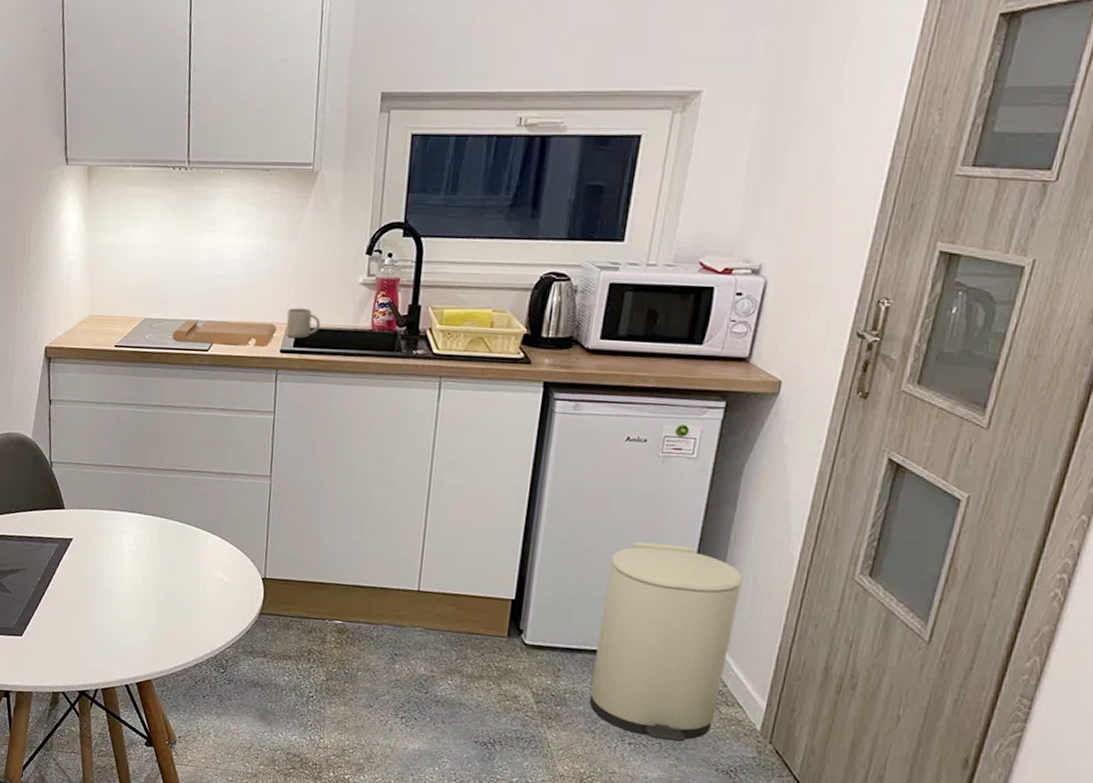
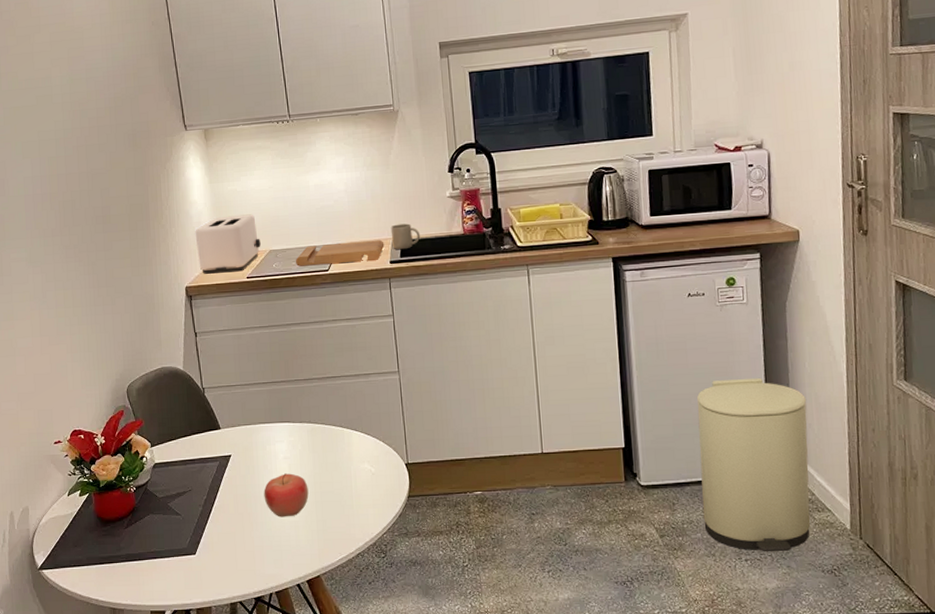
toaster: none [62,271,136,338] -> present [195,214,261,274]
fruit: none [102,567,152,614] -> present [263,473,309,518]

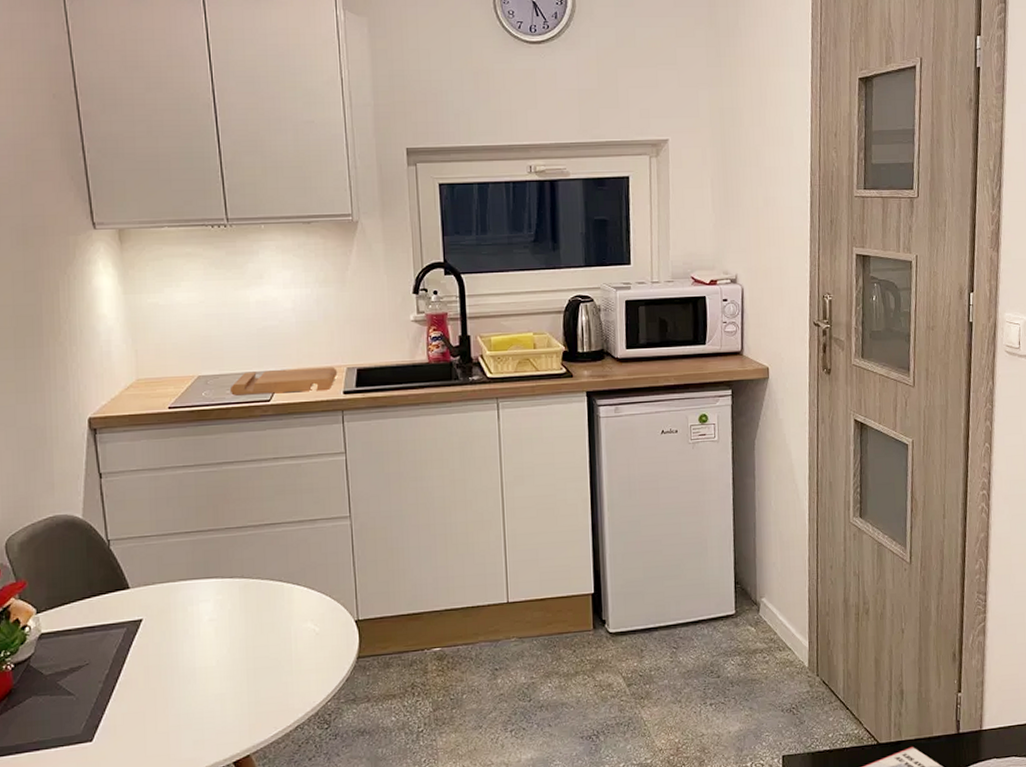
toaster: present [195,214,261,274] -> none [103,333,187,403]
fruit: present [263,473,309,518] -> none [183,637,239,690]
mug: present [390,223,421,250] -> none [345,349,380,379]
pedal bin: present [697,377,811,552] -> none [667,516,772,695]

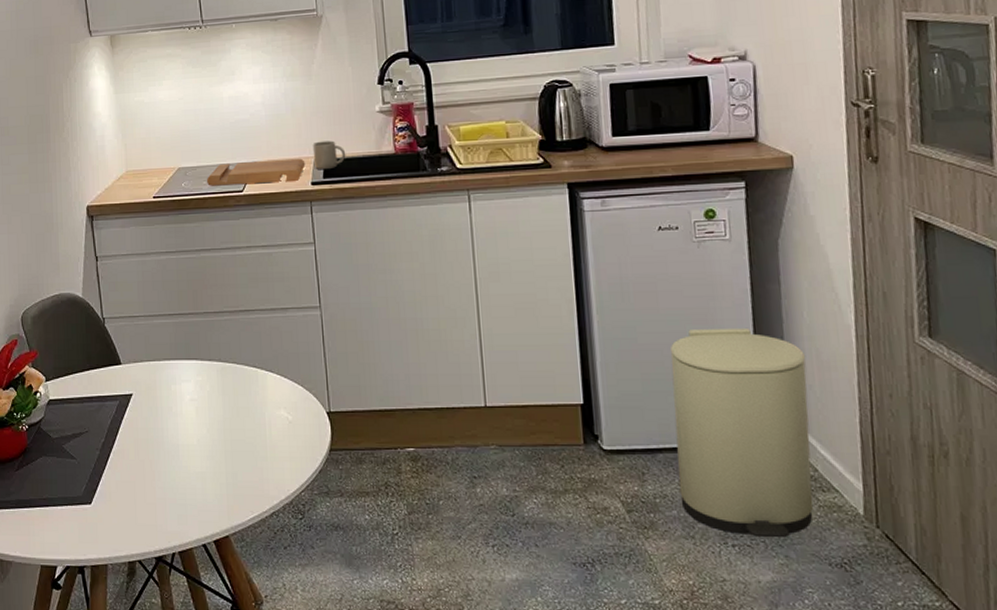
mug: none [345,349,380,379] -> present [312,140,346,170]
pedal bin: none [667,516,772,695] -> present [671,327,813,538]

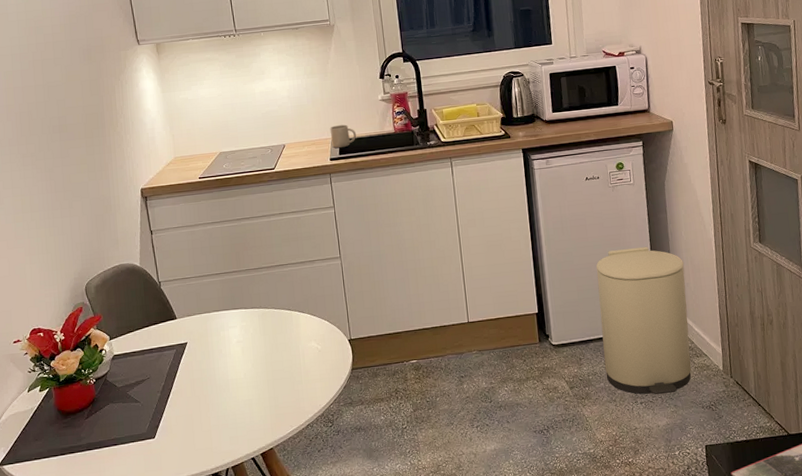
cutting board: present [207,158,306,186] -> none [244,140,325,166]

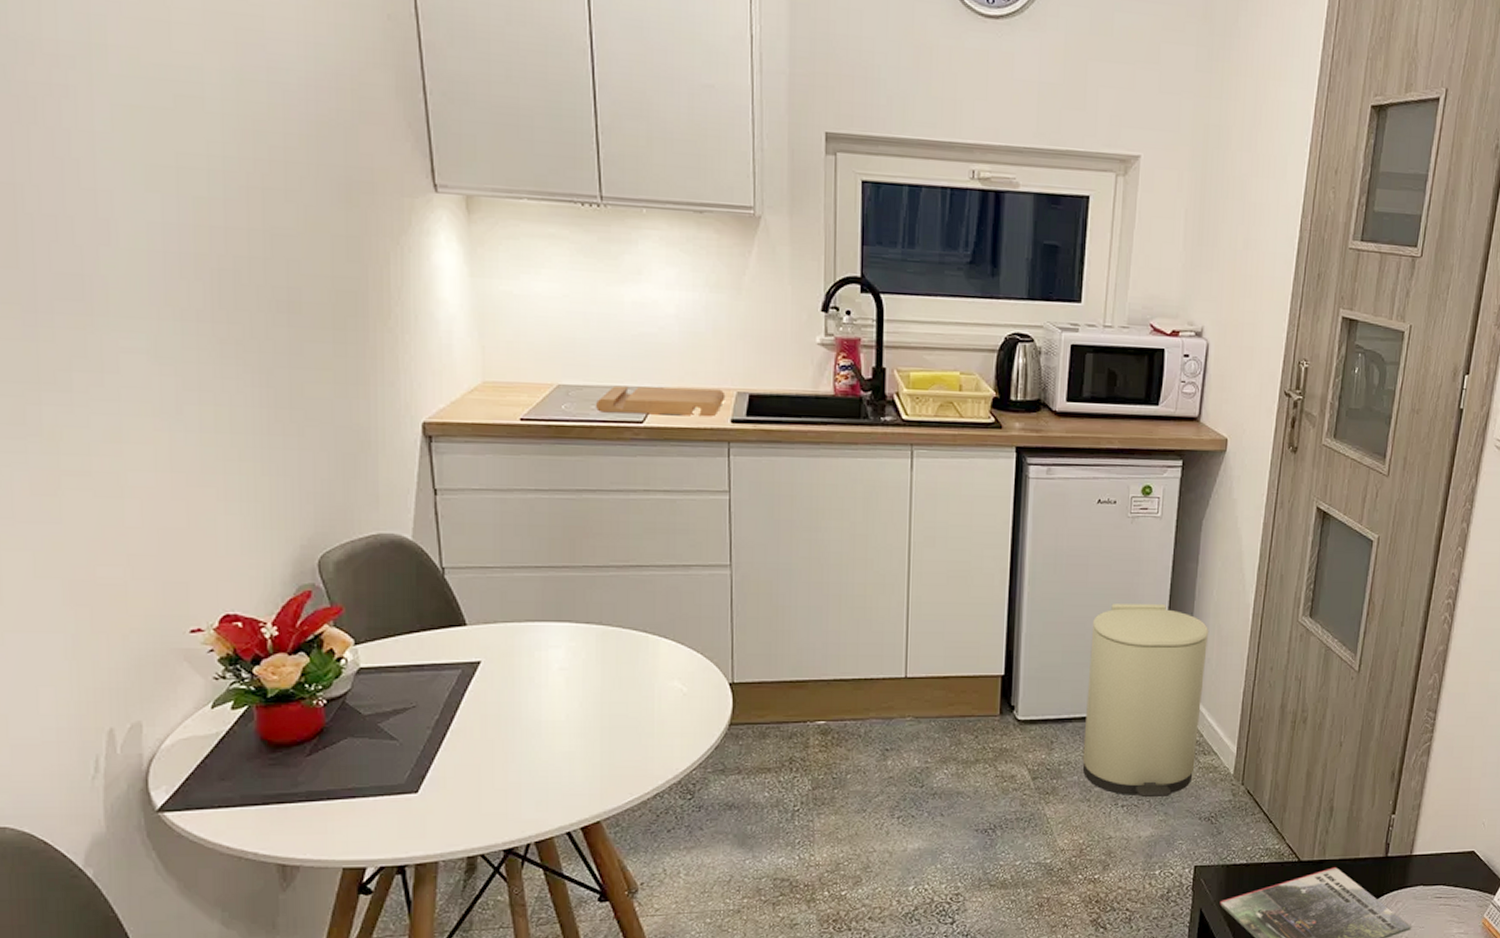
cutting board: none [244,140,325,166] -> present [596,385,726,416]
mug: present [330,124,357,149] -> none [735,371,776,407]

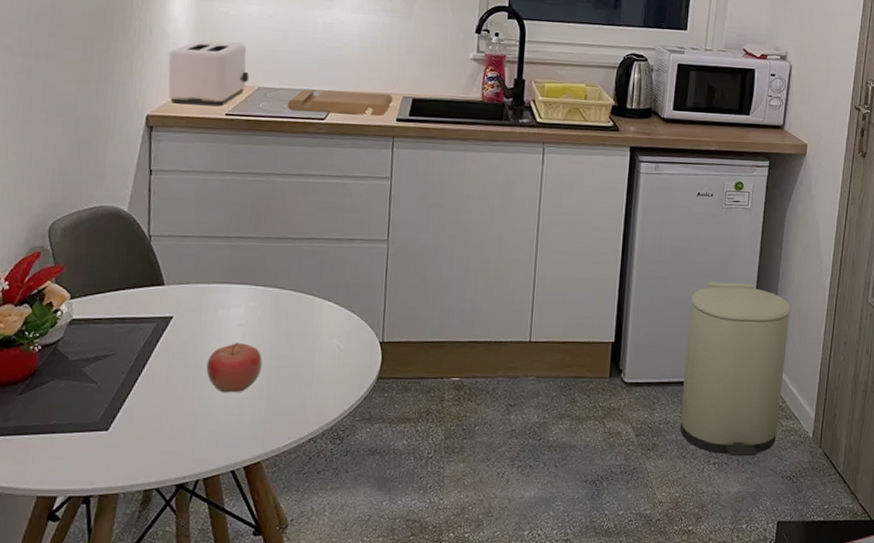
toaster: none [442,327,545,410] -> present [168,40,249,106]
fruit: none [526,689,592,746] -> present [206,343,263,393]

